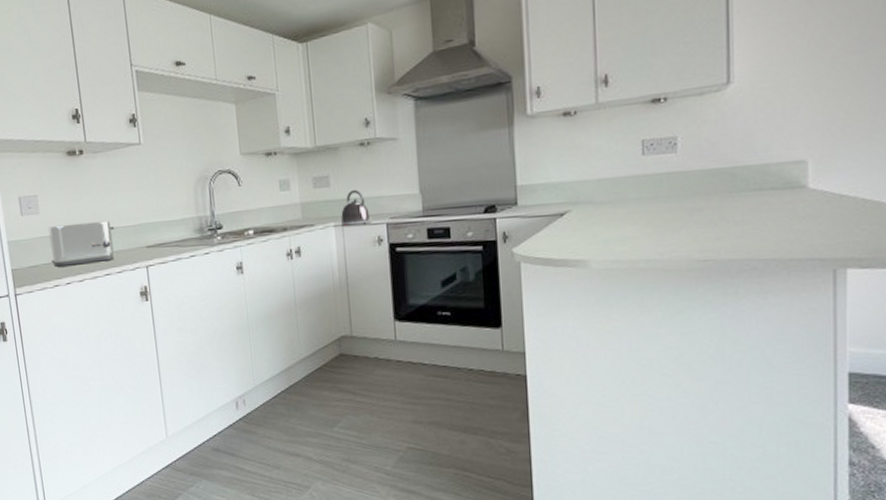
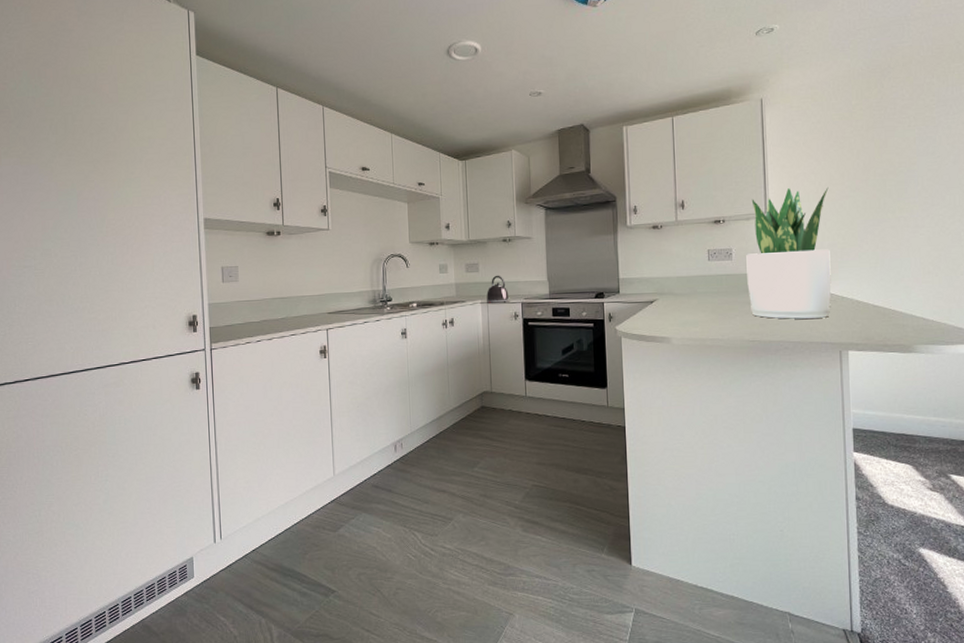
toaster: present [47,220,115,268] -> none [244,290,302,328]
planter: none [698,40,826,230] -> present [746,188,832,319]

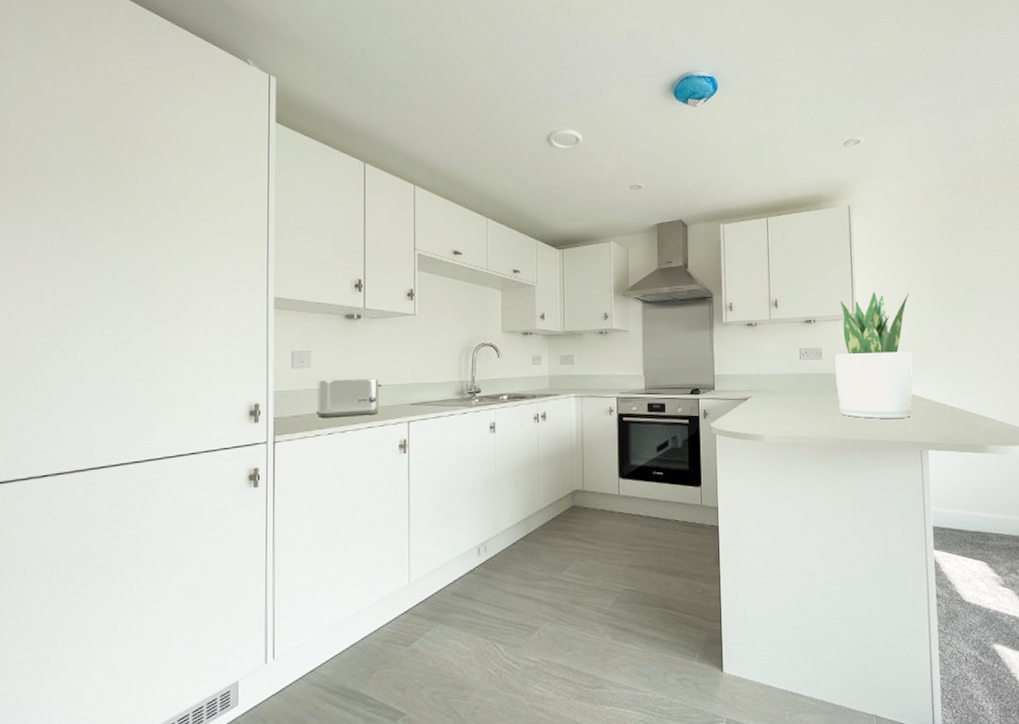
toaster: none [244,290,302,328] -> present [316,378,382,419]
kettle: present [486,275,509,304] -> none [580,368,604,398]

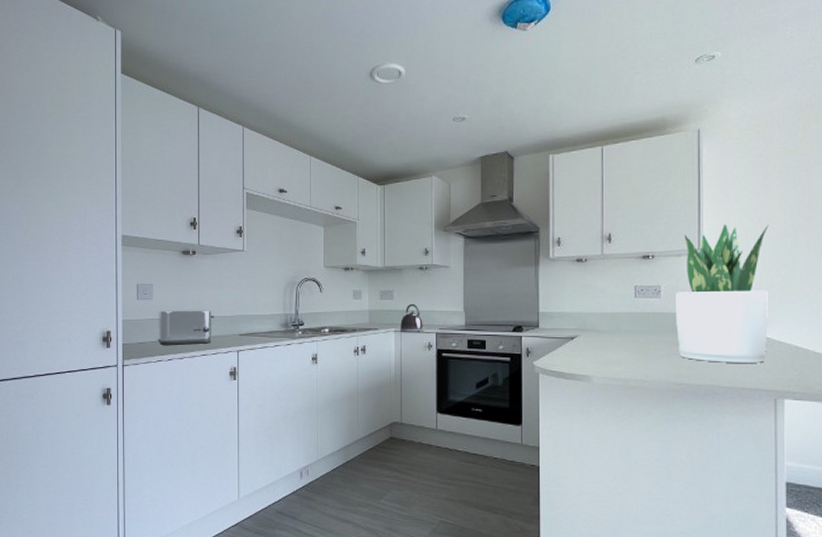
kettle: none [580,368,604,398] -> present [399,303,423,333]

